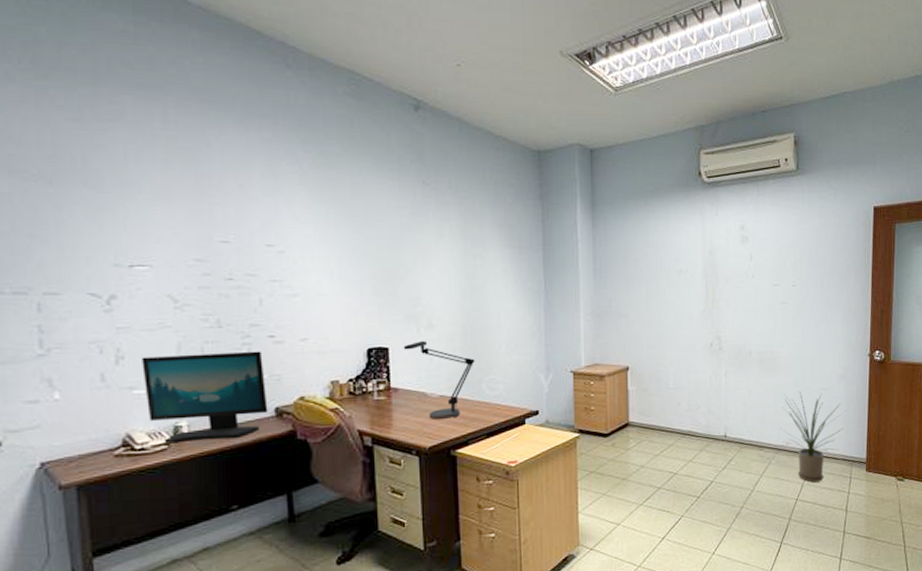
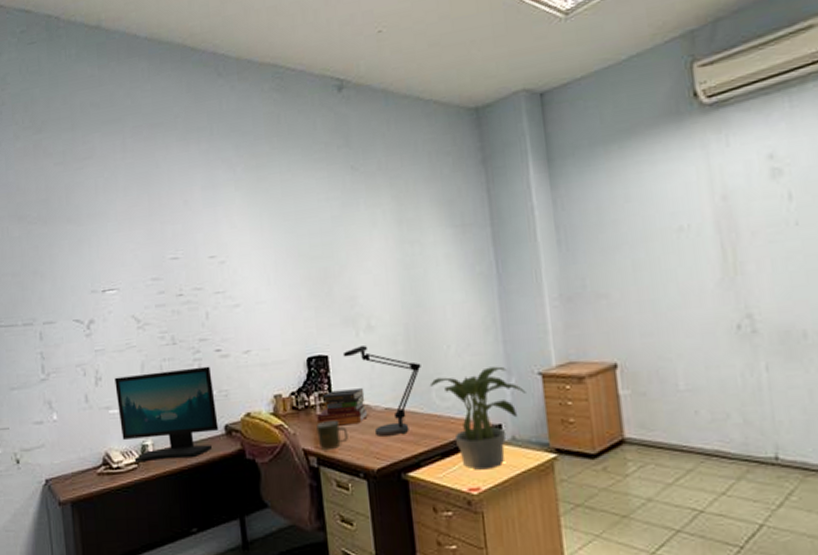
mug: none [373,404,403,430] -> present [316,420,348,449]
books: none [374,378,424,410] -> present [317,388,368,426]
potted plant: none [481,364,560,447] -> present [429,366,527,470]

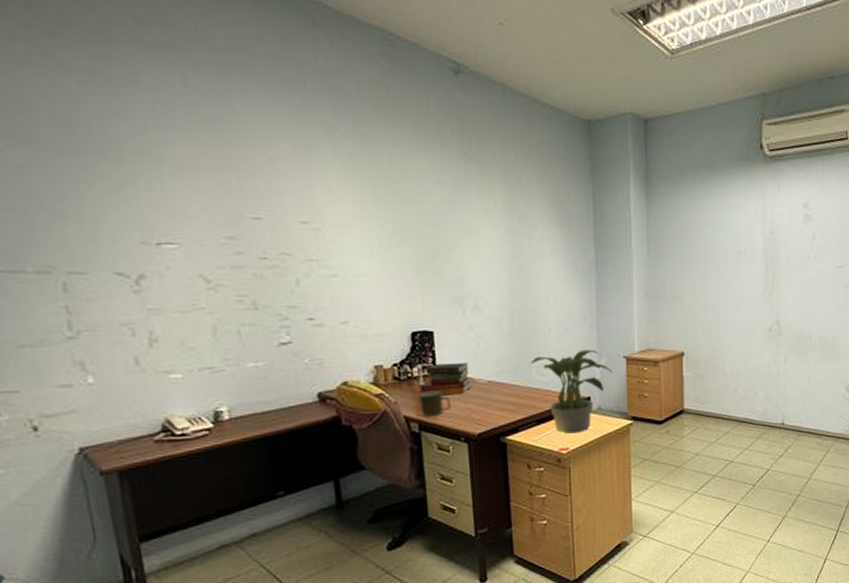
computer monitor: present [115,366,219,463] -> none [176,334,311,430]
desk lamp: present [342,346,421,438] -> none [448,325,524,407]

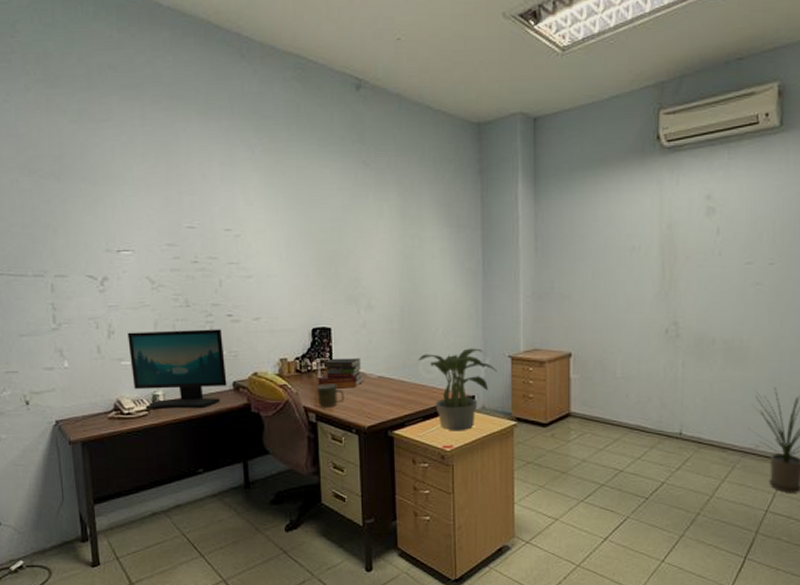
computer monitor: none [176,334,311,430] -> present [127,329,227,410]

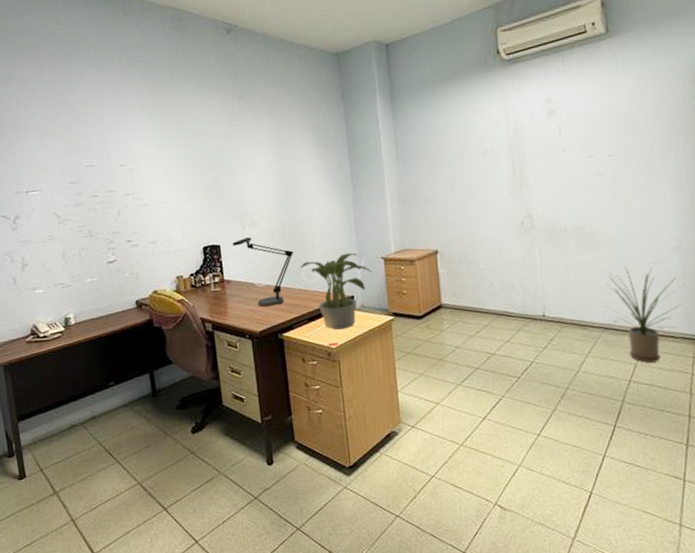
computer monitor: present [127,329,227,410] -> none [39,254,131,332]
mug: present [317,383,344,408] -> none [211,295,237,318]
books: present [318,358,363,389] -> none [212,270,252,299]
desk lamp: none [344,322,412,401] -> present [232,237,294,308]

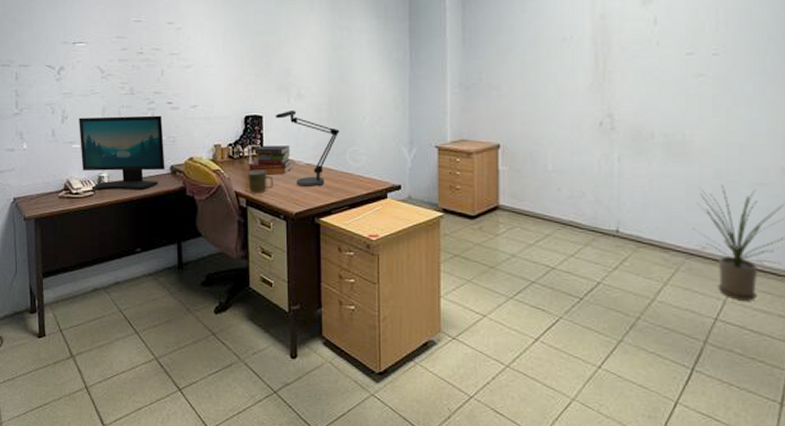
computer monitor: none [39,254,131,332] -> present [79,115,165,191]
mug: none [211,295,237,318] -> present [248,169,274,193]
books: none [212,270,252,299] -> present [249,145,292,175]
potted plant: present [300,252,373,330] -> none [345,138,424,221]

